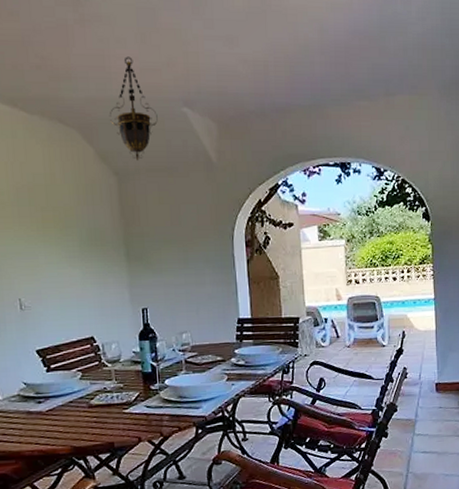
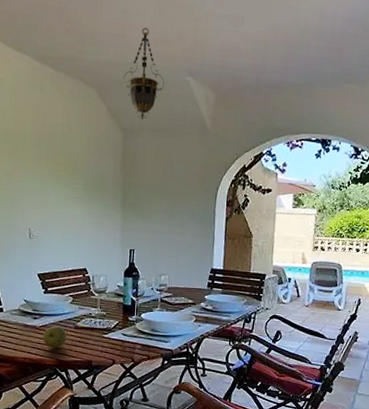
fruit: none [51,408,81,435] -> present [43,326,67,349]

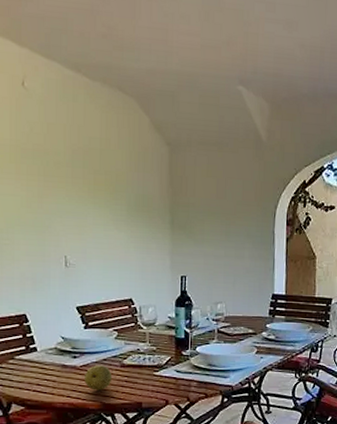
hanging lantern: present [122,27,164,121] -> none [167,32,213,134]

